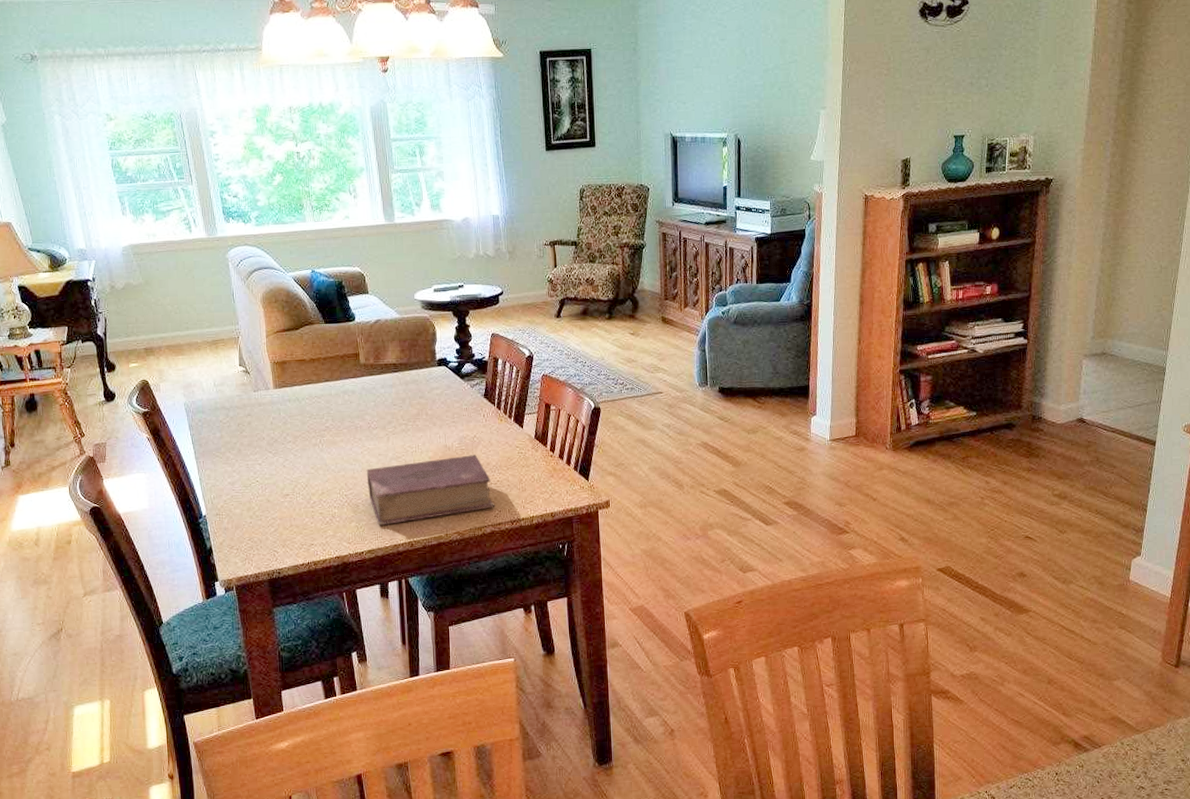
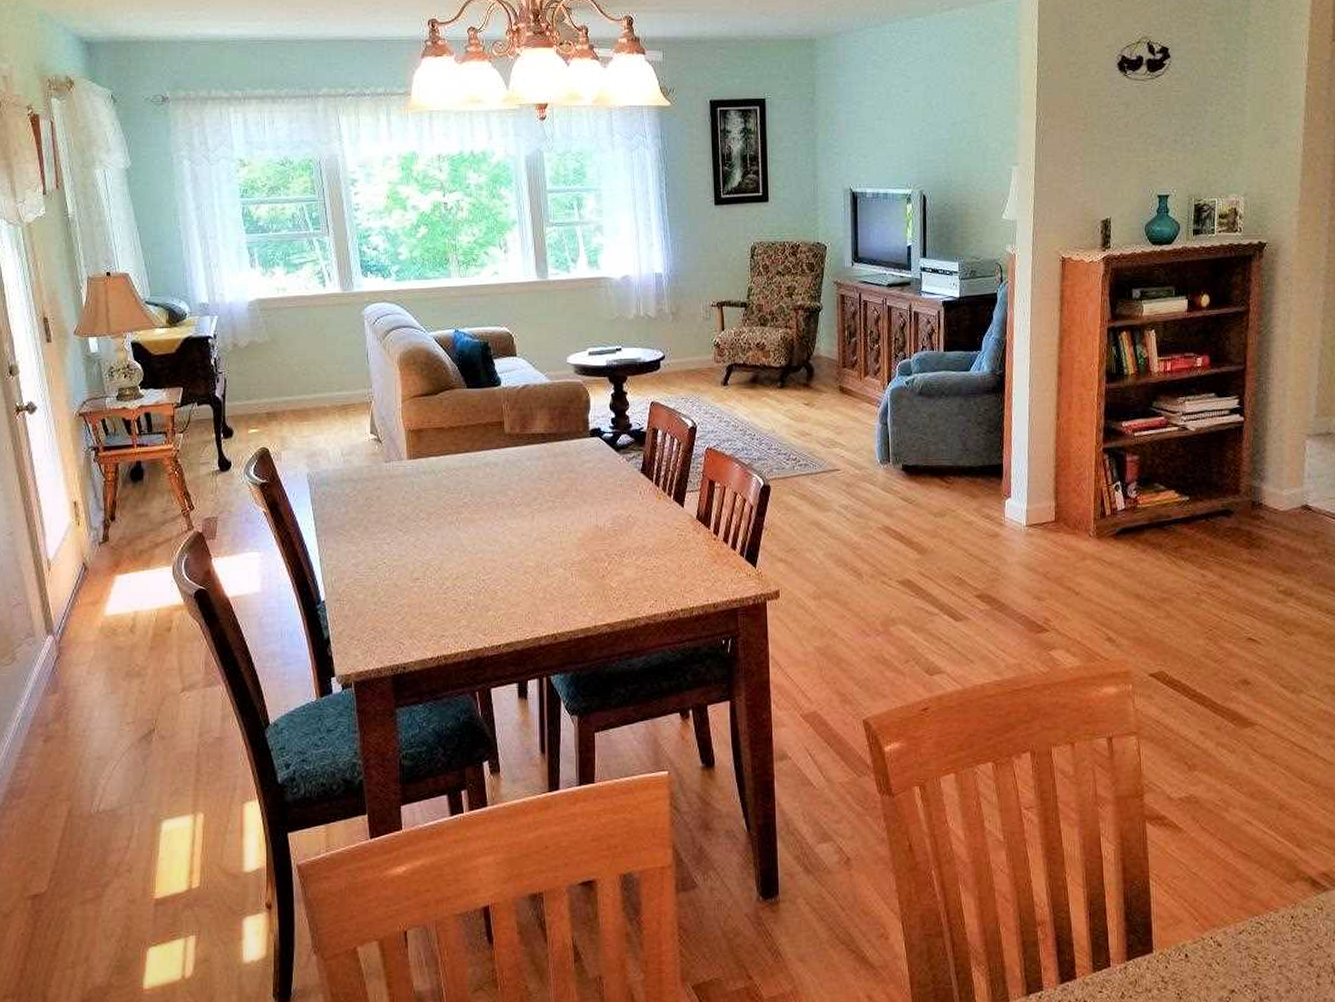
book: present [366,455,495,526] -> none [507,536,651,616]

